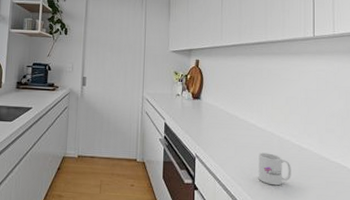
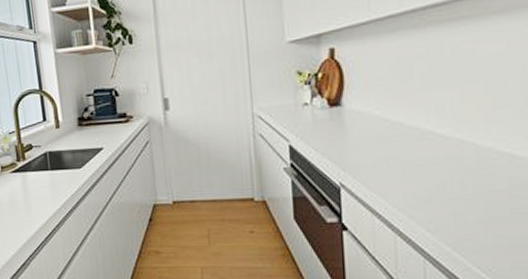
mug: present [258,152,291,186] -> none [441,169,497,215]

